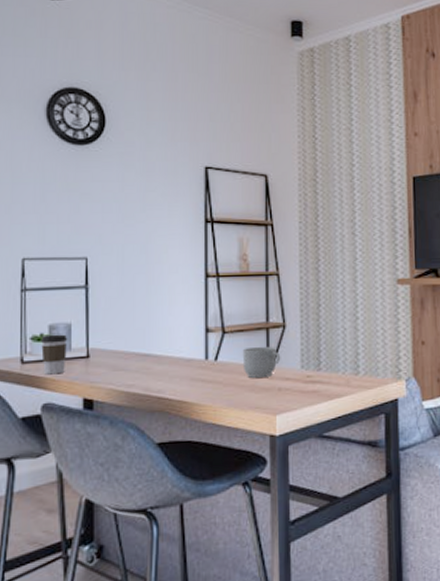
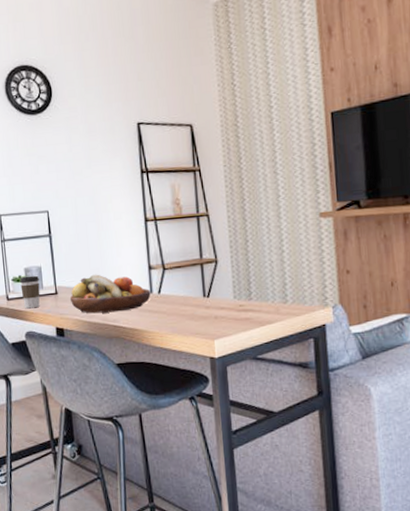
fruit bowl: none [106,335,206,382] -> present [70,274,151,314]
mug: present [242,346,281,378] -> none [181,279,215,308]

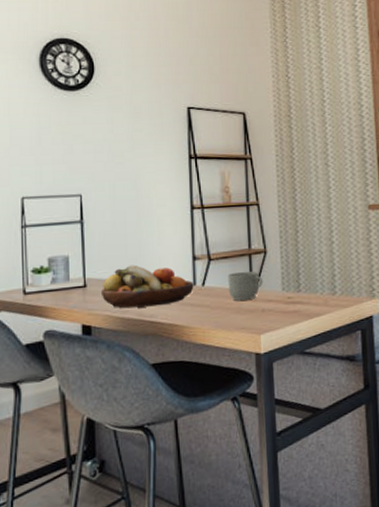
coffee cup: present [19,275,40,309] -> none [40,266,66,304]
mug: none [181,279,215,308] -> present [227,271,263,301]

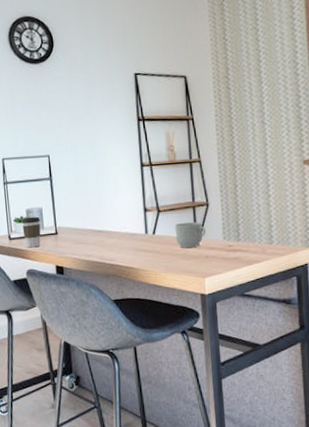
coffee cup: none [40,266,66,304] -> present [21,216,41,248]
fruit bowl: present [102,265,194,309] -> none [70,215,146,253]

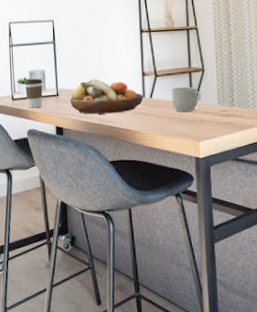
fruit bowl: none [70,215,146,253] -> present [70,78,143,115]

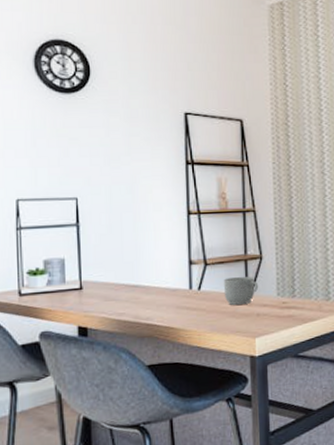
coffee cup: present [24,78,43,109] -> none [36,268,62,306]
fruit bowl: present [70,78,143,115] -> none [98,268,190,311]

